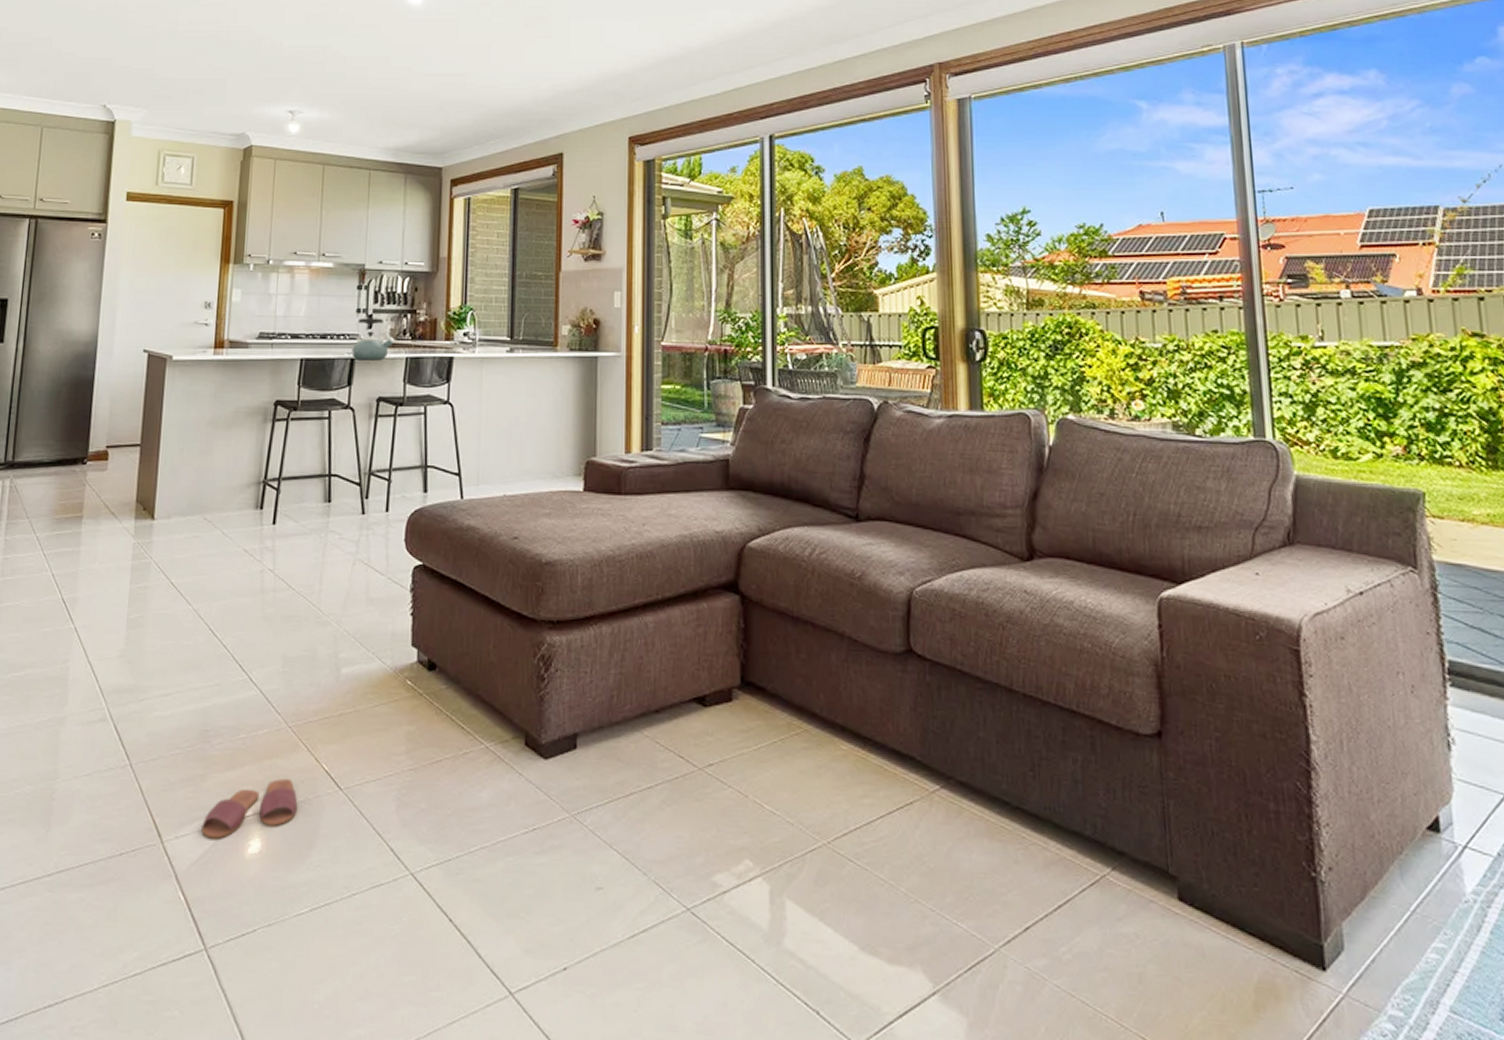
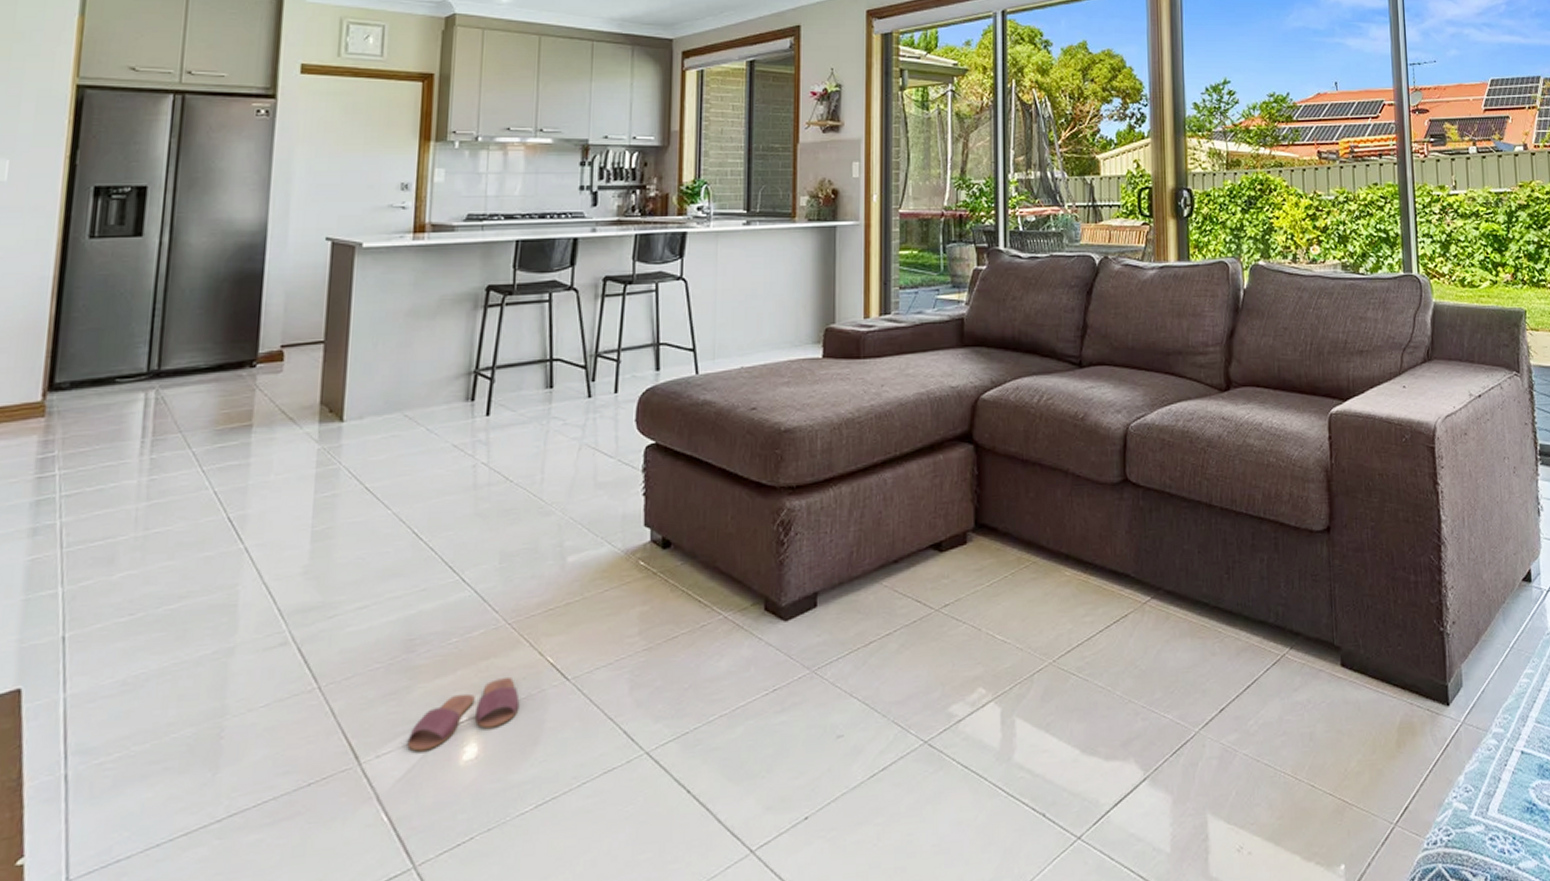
kettle: present [351,317,395,362] -> none [574,195,623,241]

